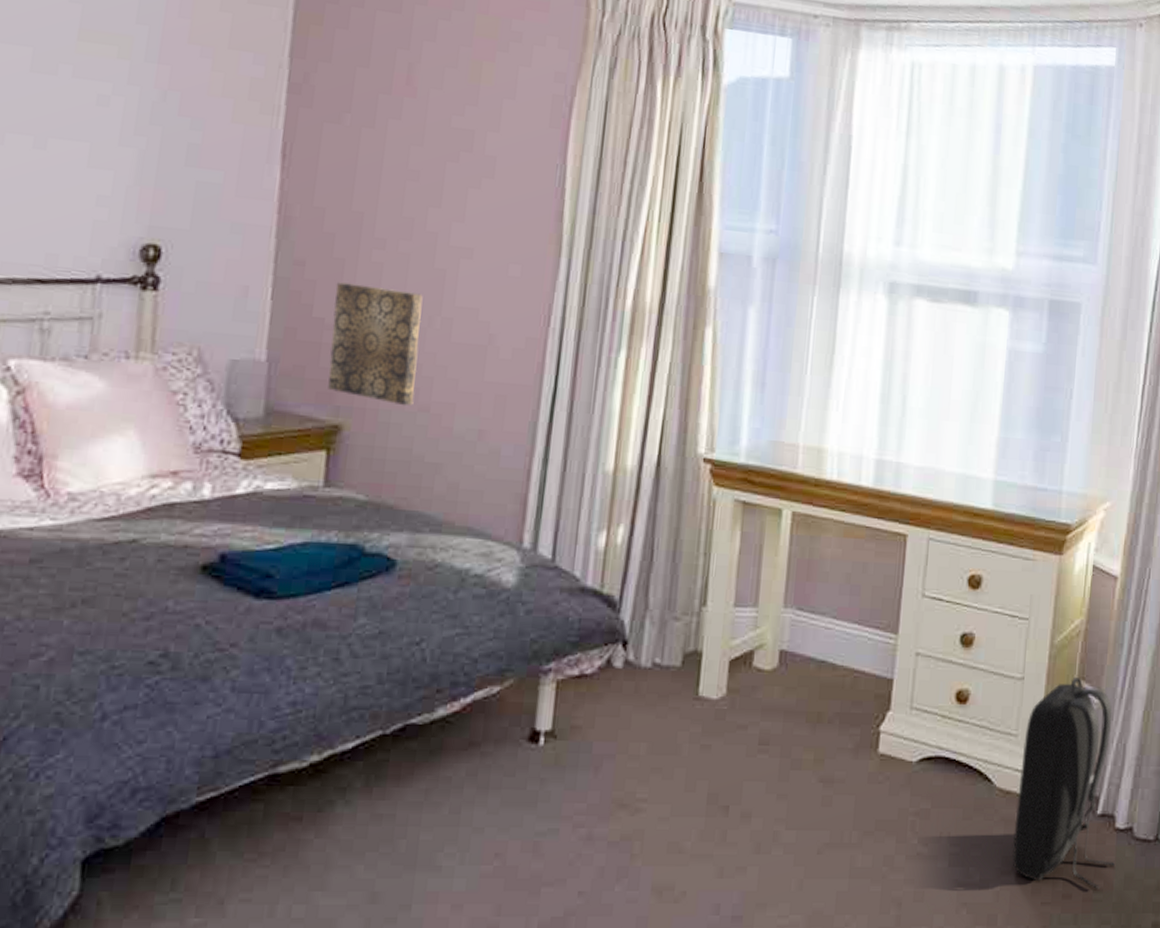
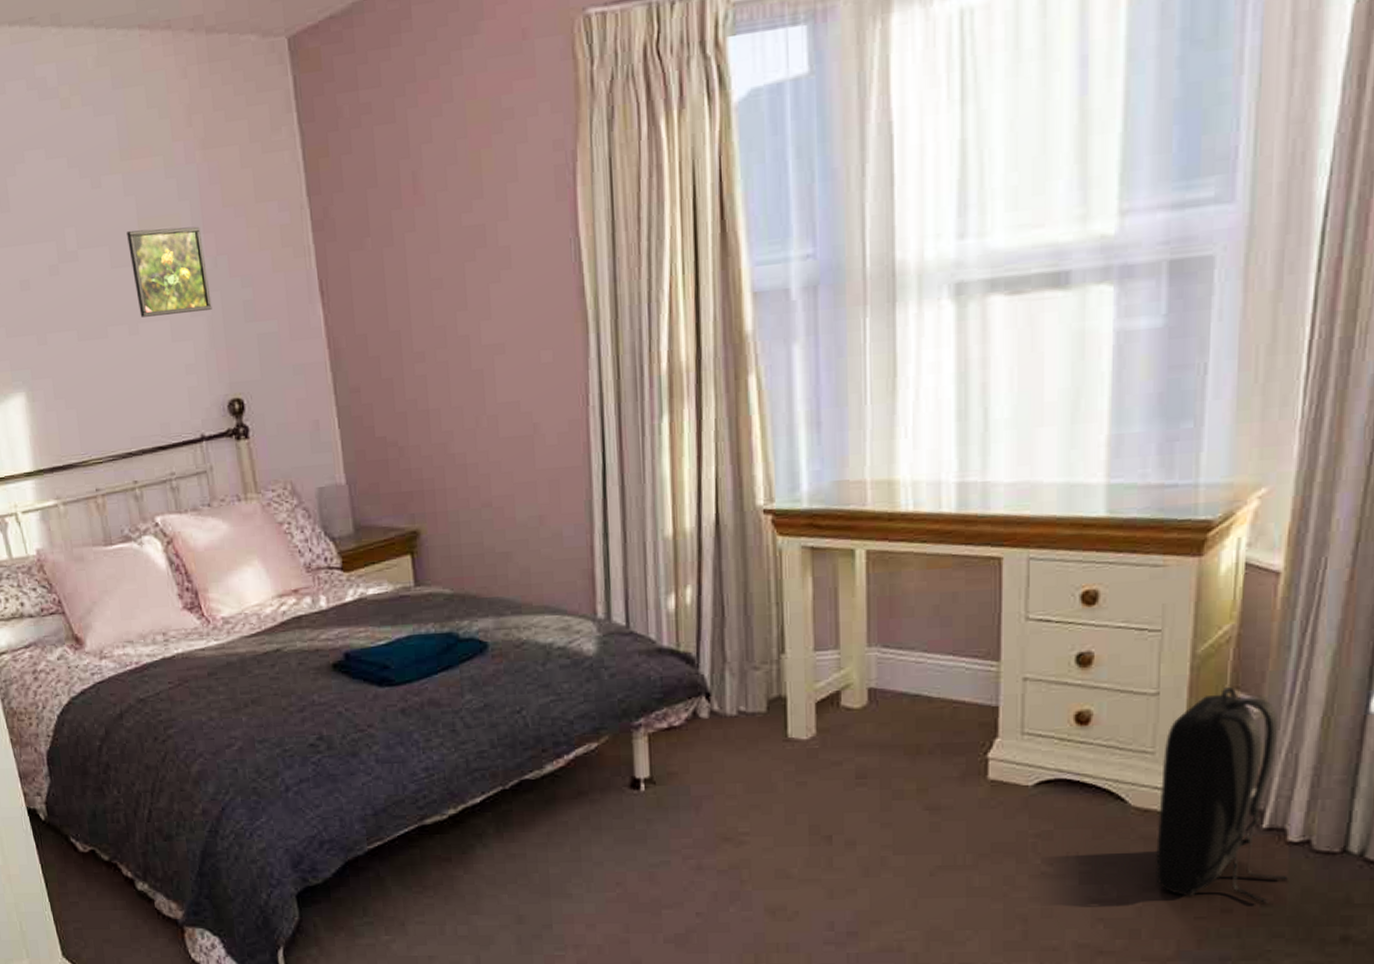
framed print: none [53,37,155,144] -> present [127,226,212,317]
wall art: present [328,282,423,406] -> none [389,397,477,505]

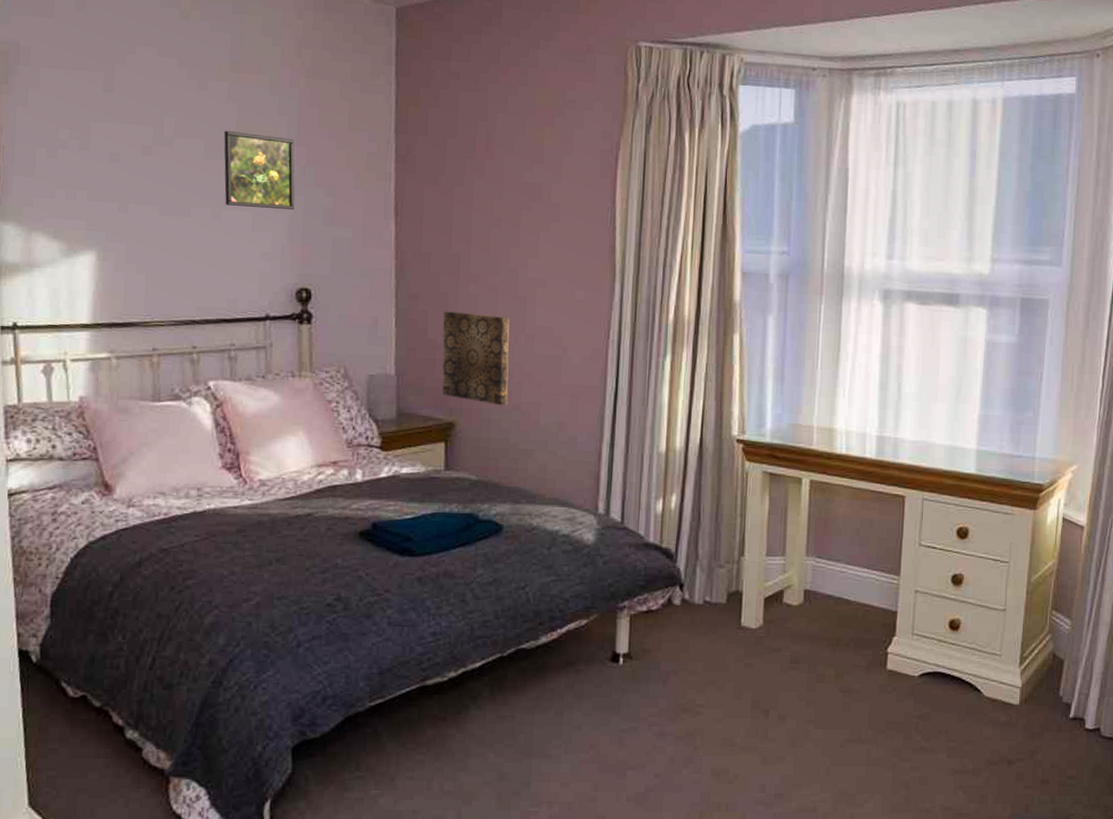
wall art: none [389,397,477,505] -> present [442,311,510,406]
backpack: present [1156,686,1288,903] -> none [999,608,1085,776]

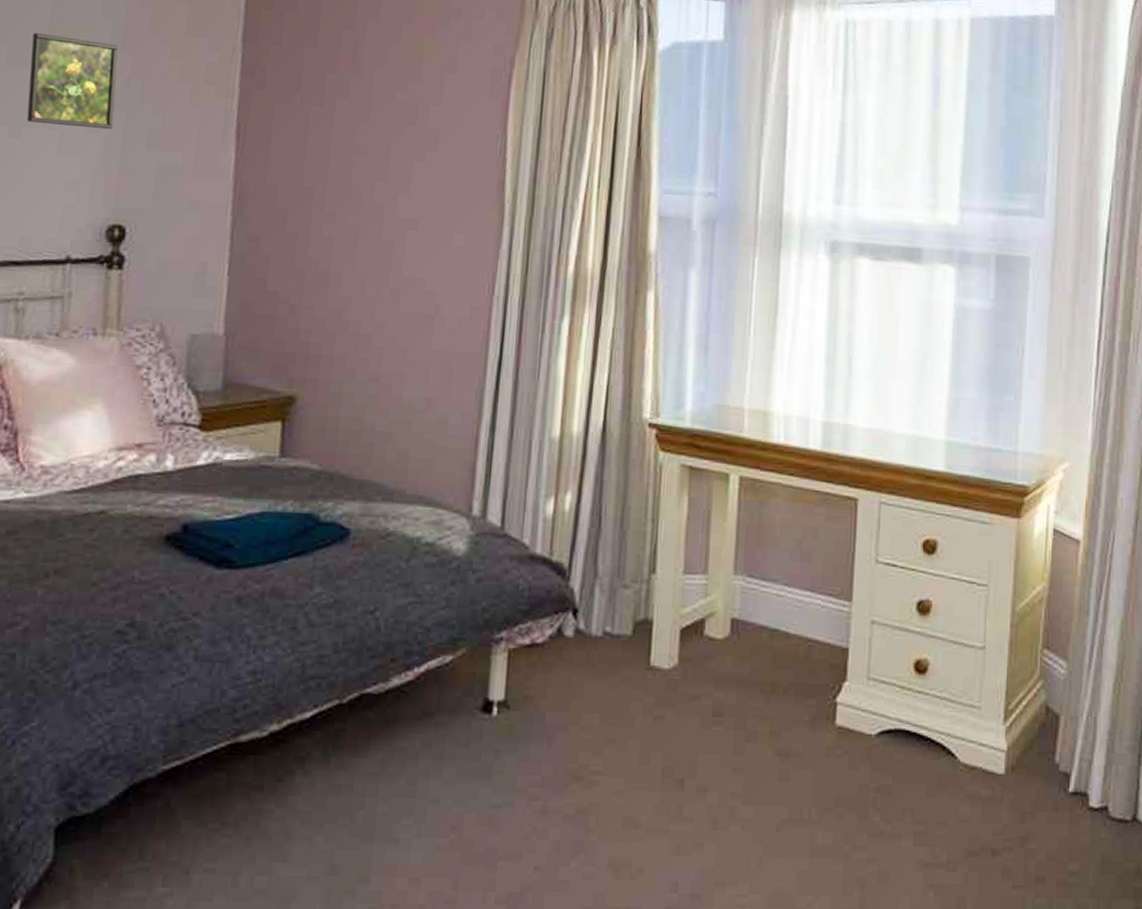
wall art: present [442,311,510,406] -> none [282,256,371,376]

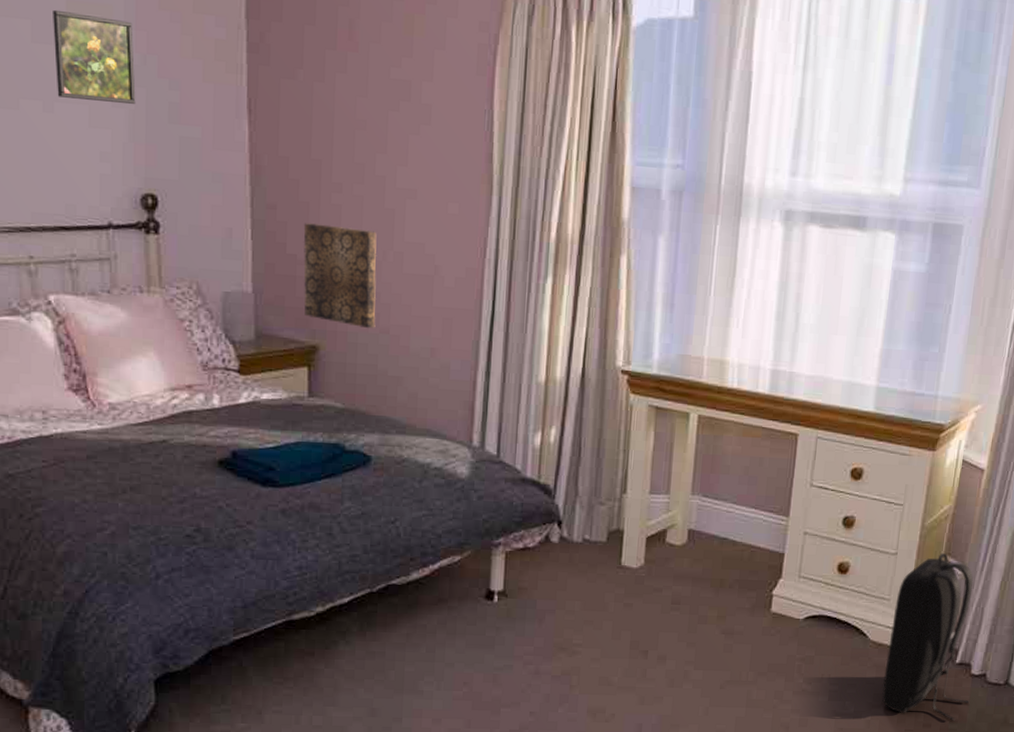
wall art: none [282,256,371,376] -> present [303,223,377,329]
backpack: none [980,645,1090,872] -> present [882,552,974,721]

